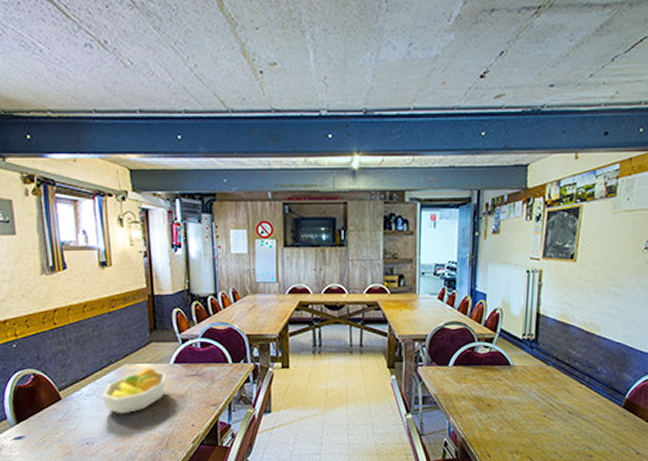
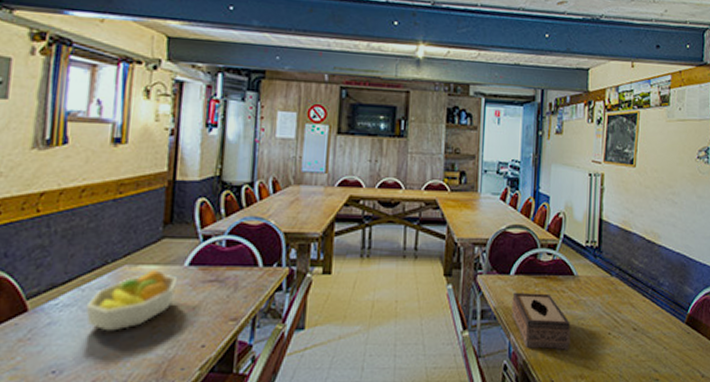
tissue box: none [451,381,507,430] -> present [511,292,571,350]

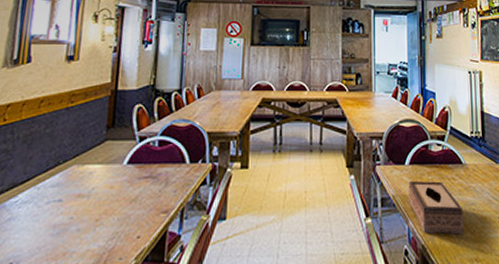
fruit bowl: present [85,270,178,331] -> none [40,169,118,225]

